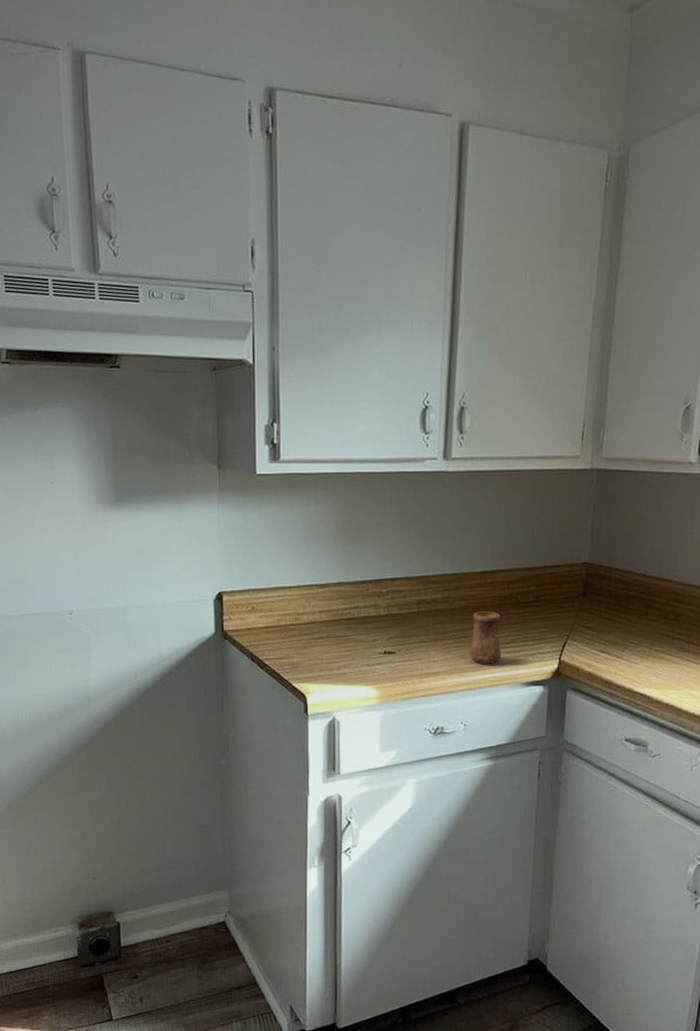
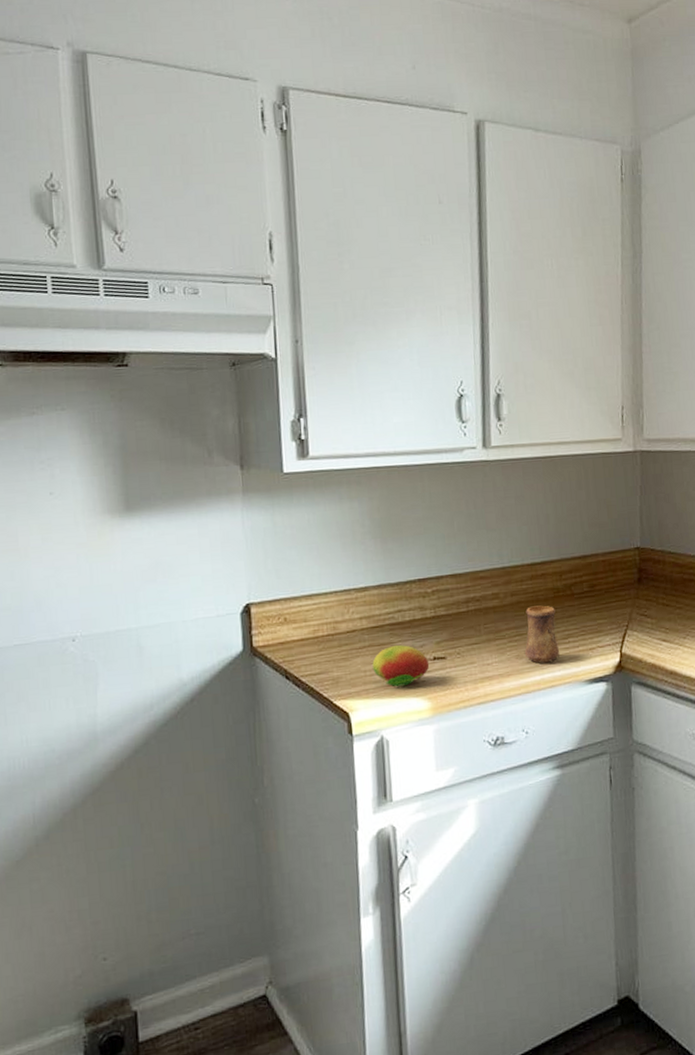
fruit: none [328,638,380,676] -> present [372,645,430,687]

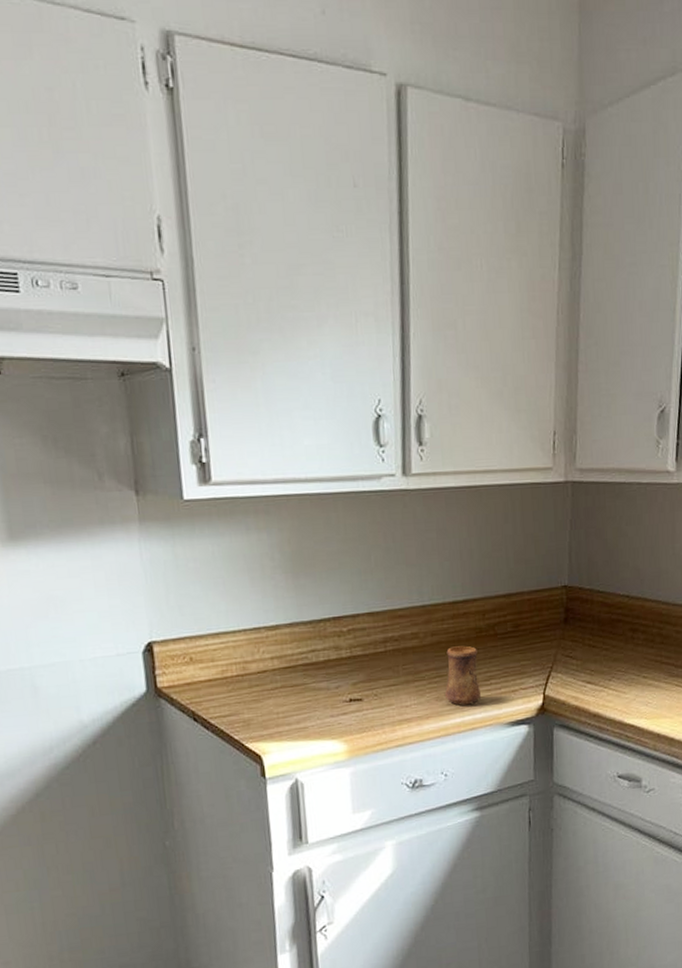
fruit: present [372,645,430,687] -> none [285,686,346,730]

